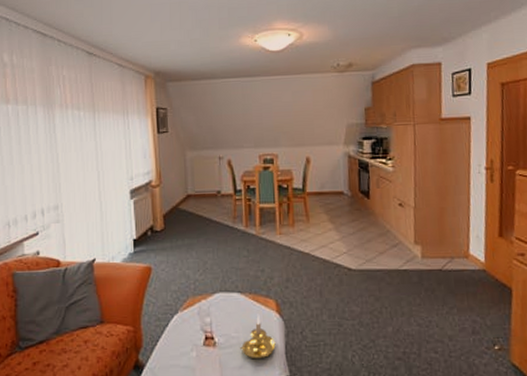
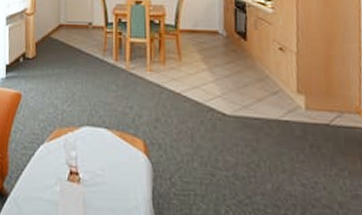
candle holder: present [240,314,276,359] -> none [105,153,142,203]

